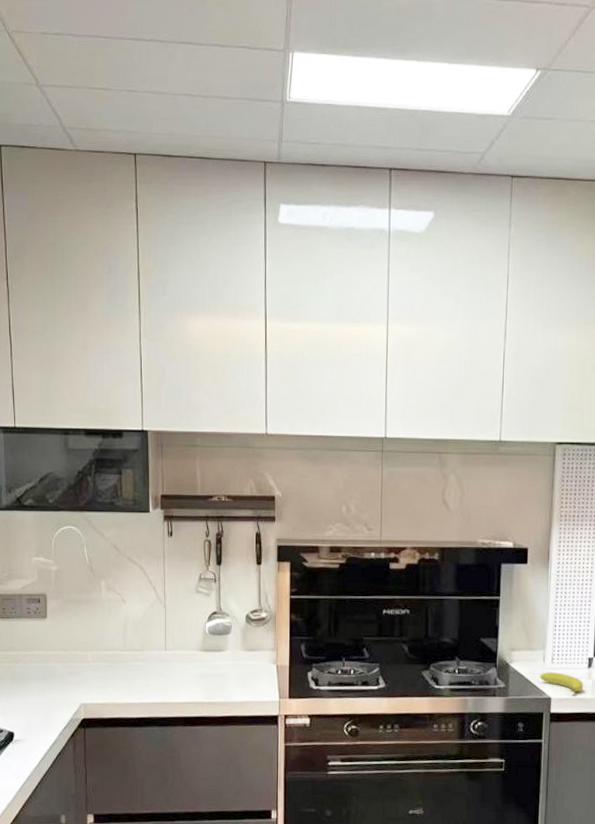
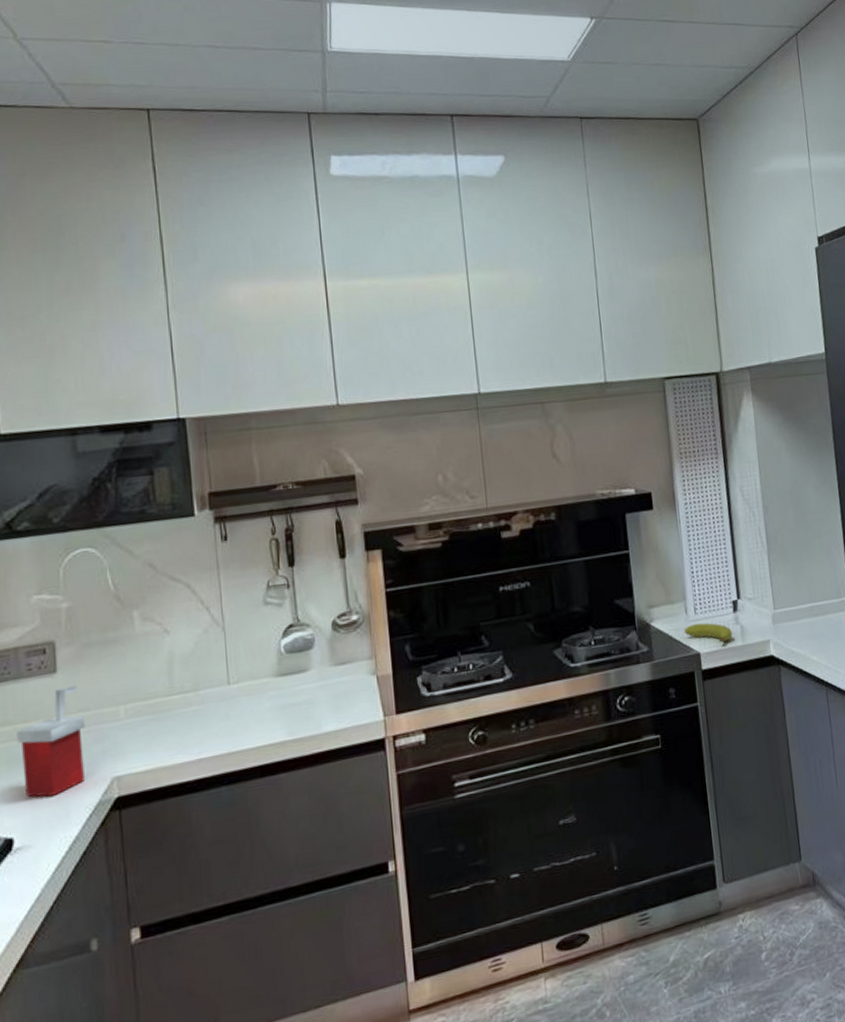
soap dispenser: none [19,630,64,708] -> present [16,685,85,797]

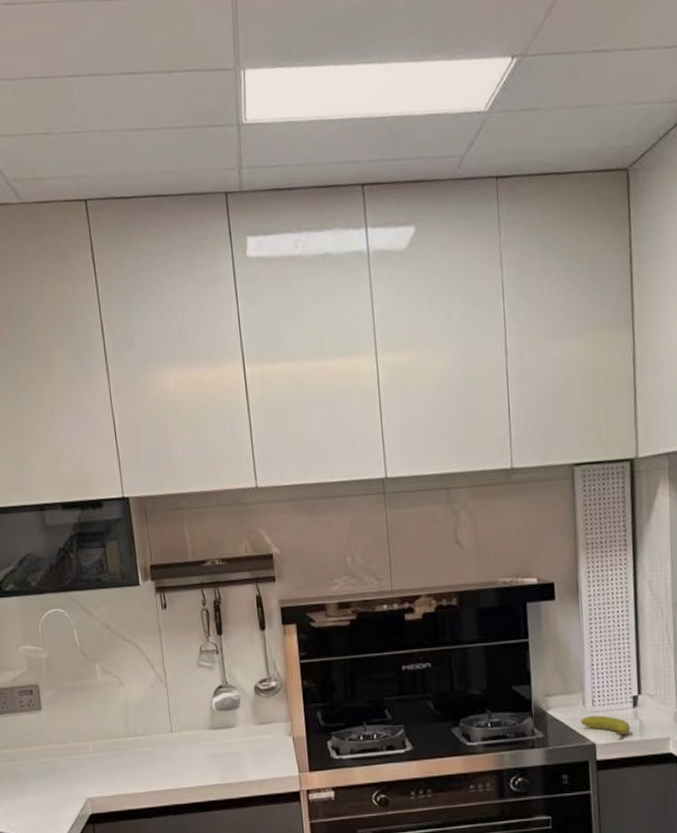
soap dispenser: present [16,685,85,797] -> none [16,721,67,807]

